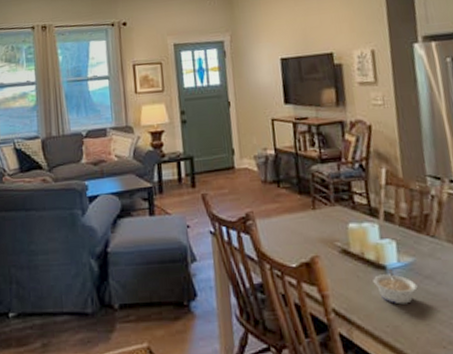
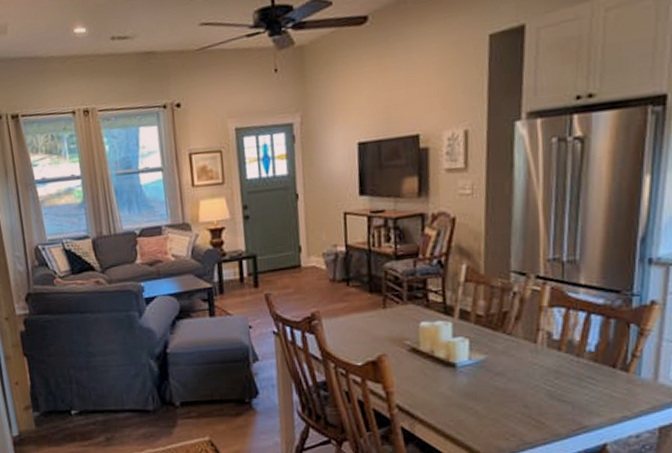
legume: present [373,269,418,305] -> none [441,366,487,400]

